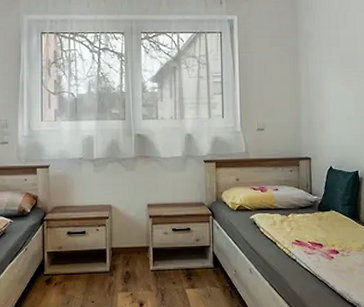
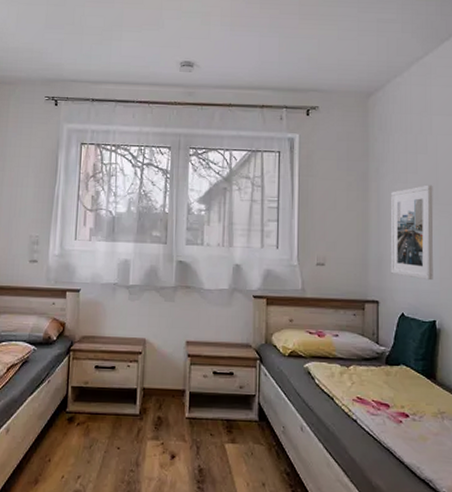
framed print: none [318,55,355,138] -> present [390,184,434,281]

